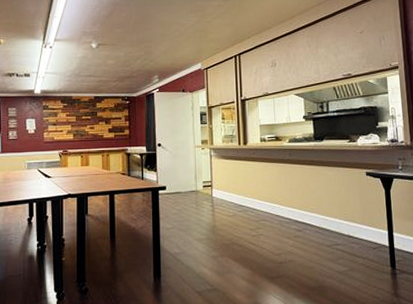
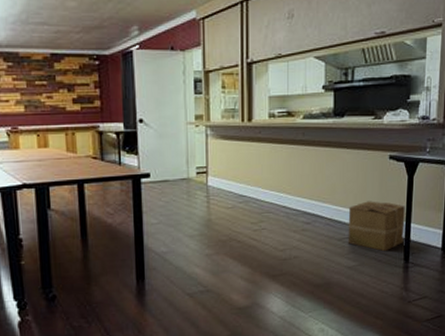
cardboard box: none [335,211,389,259] -> present [347,201,405,252]

